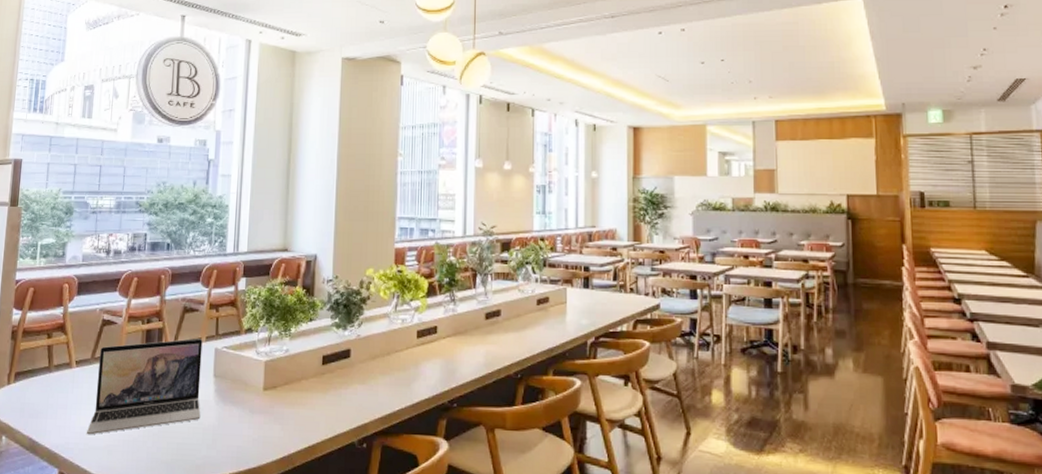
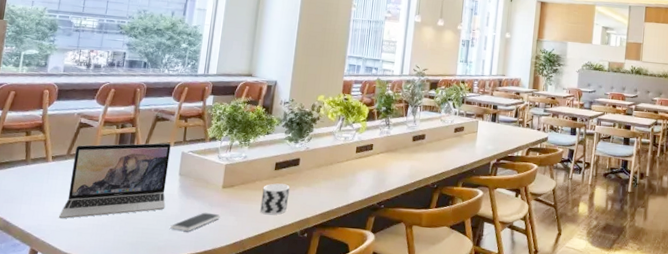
smartphone: none [208,421,265,445] -> present [170,212,221,231]
cup: none [308,381,342,422] -> present [260,183,290,215]

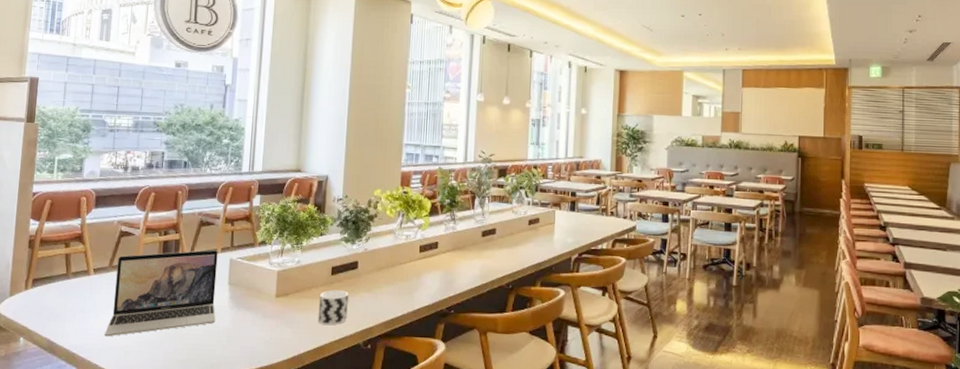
smartphone: present [170,212,221,231] -> none [222,324,276,346]

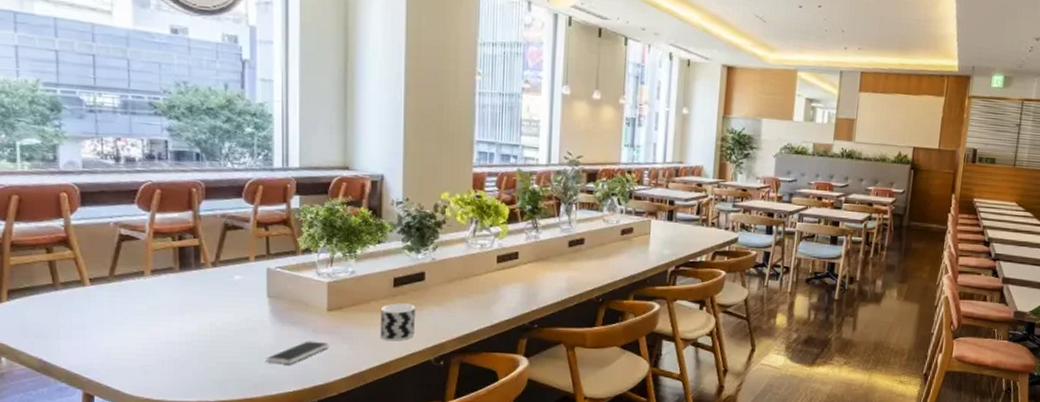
laptop: present [105,250,218,337] -> none [114,257,255,356]
smartphone: none [222,324,276,346] -> present [266,341,331,364]

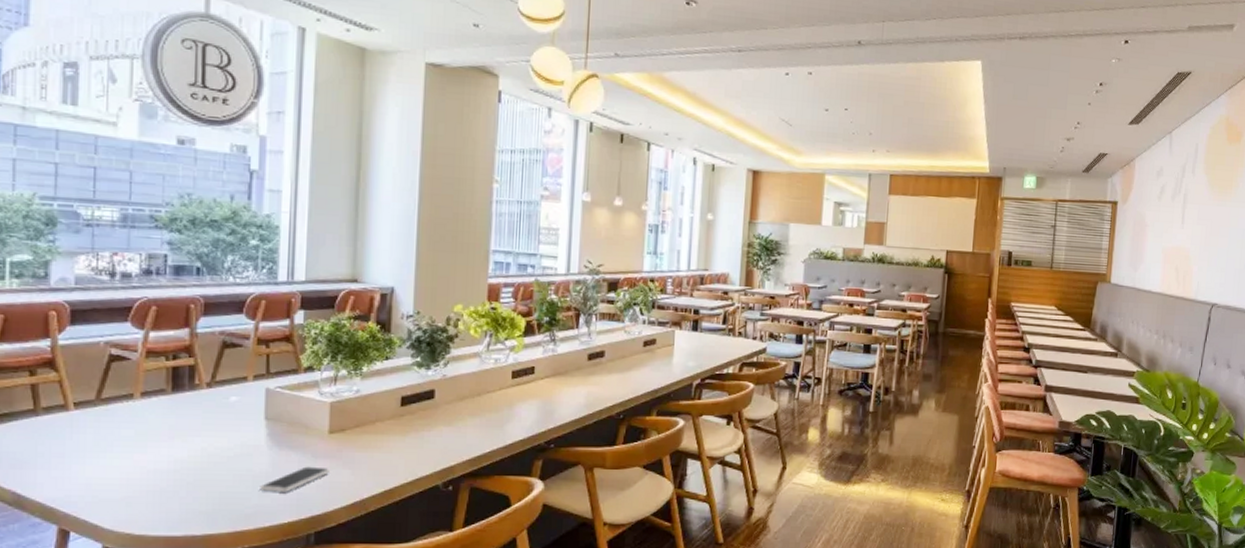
cup: present [380,303,416,341] -> none [384,423,424,465]

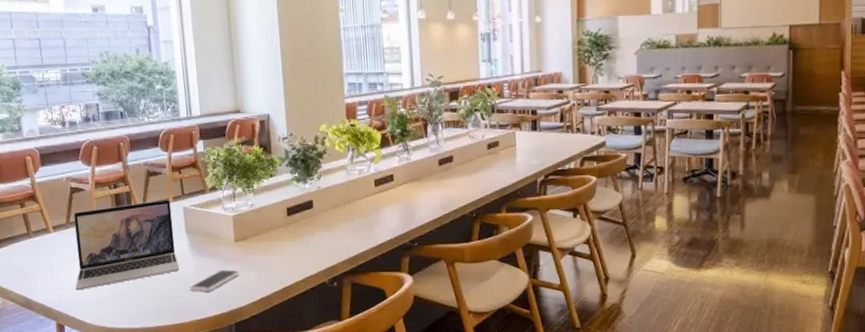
laptop: none [95,377,250,486] -> present [74,199,180,291]

